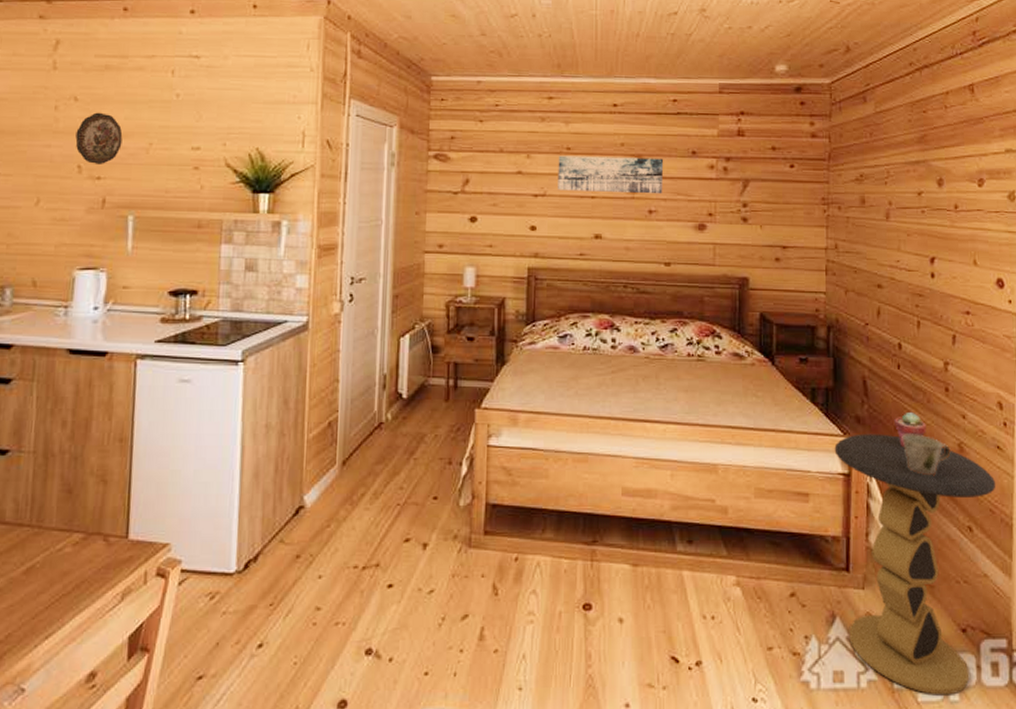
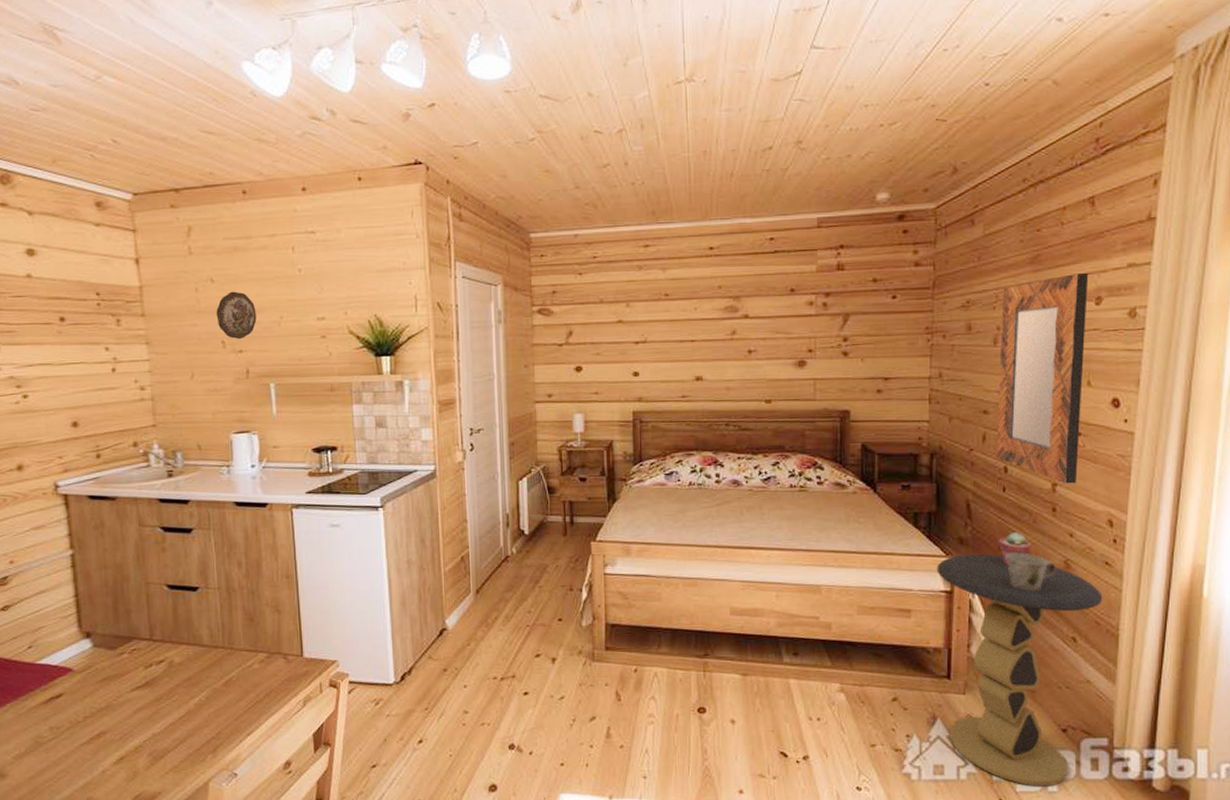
wall art: present [558,155,664,194] -> none [657,298,762,336]
home mirror: none [890,155,971,363] -> present [996,273,1089,484]

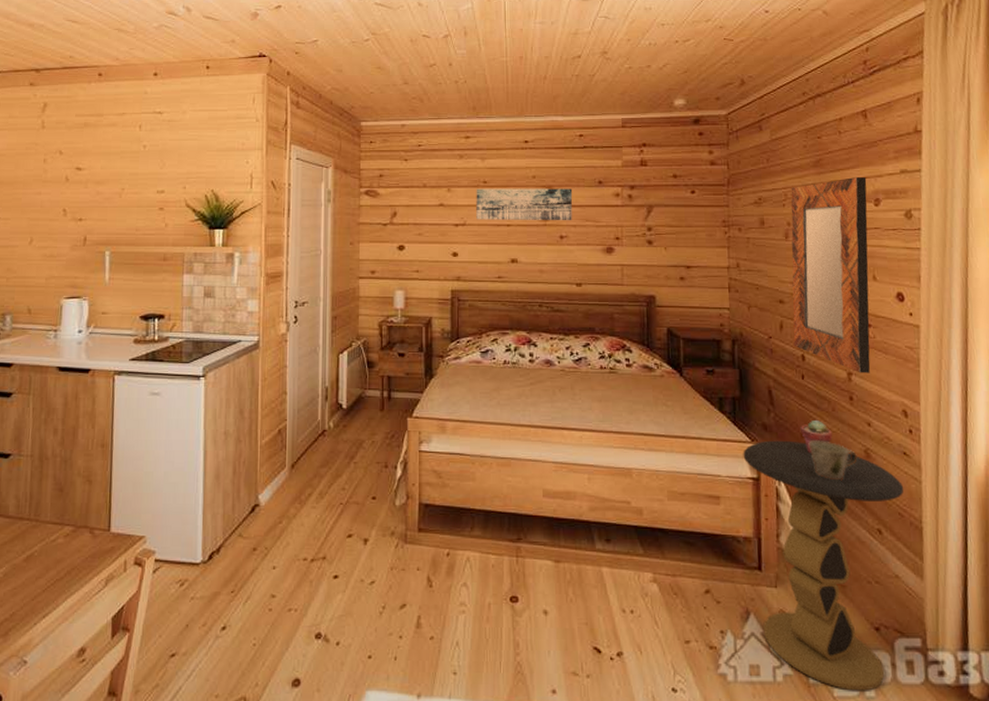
decorative plate: present [216,291,257,339] -> none [61,163,100,208]
wall art: none [657,298,762,336] -> present [476,188,573,221]

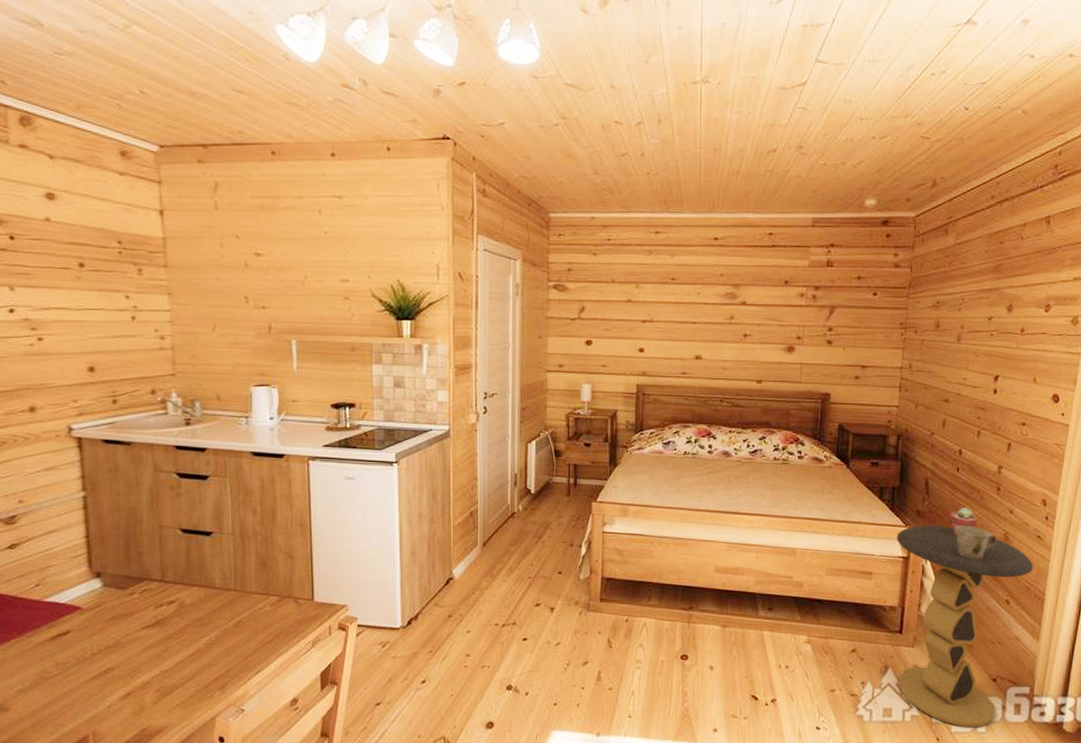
wall art: present [476,188,573,221] -> none [663,285,759,320]
home mirror: present [791,177,871,373] -> none [953,283,1041,467]

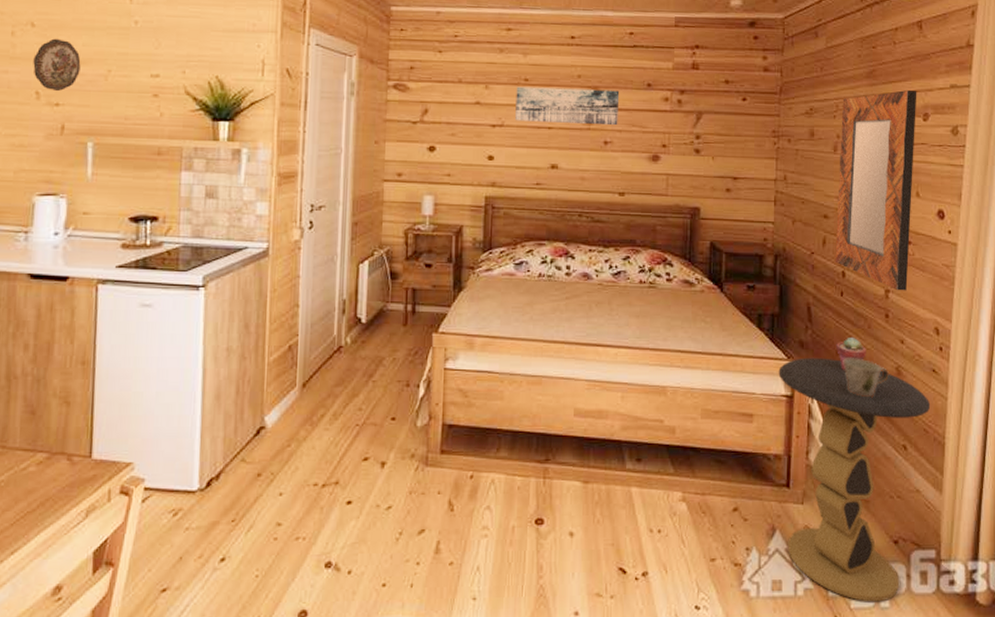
decorative plate: none [240,249,281,295] -> present [33,38,81,91]
wall art: none [663,285,759,320] -> present [515,86,620,126]
home mirror: none [953,283,1041,467] -> present [835,90,917,291]

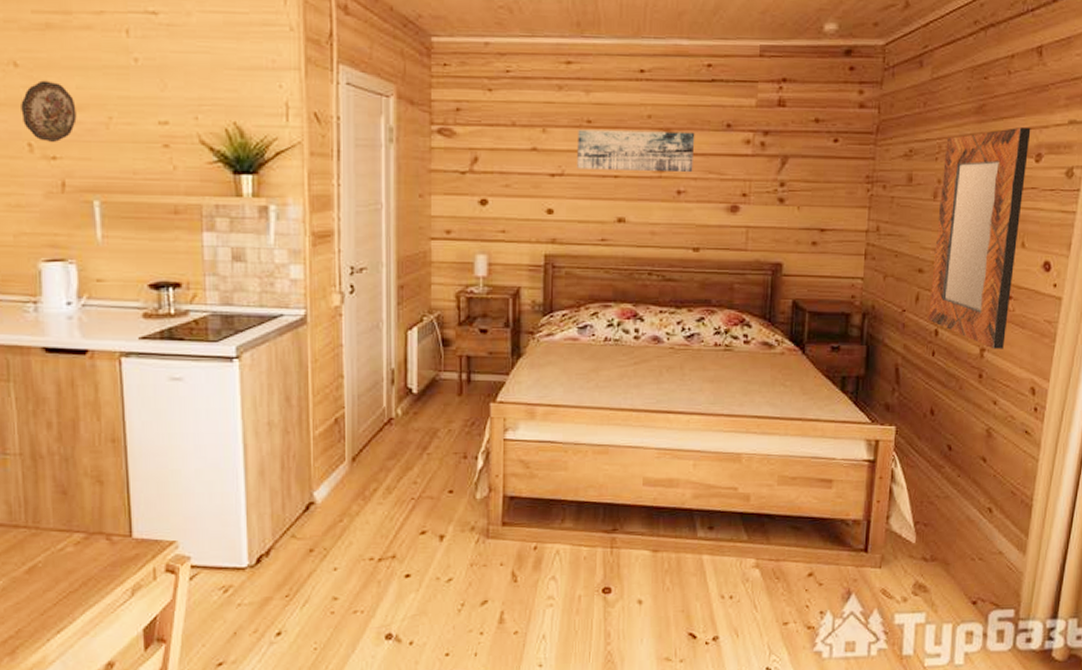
side table: present [778,357,931,602] -> none [861,421,1021,661]
potted succulent: present [836,336,866,371] -> none [924,398,956,434]
mug: present [843,358,889,398] -> none [930,420,978,461]

